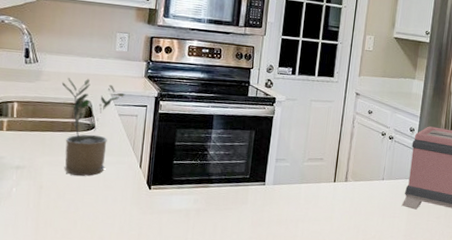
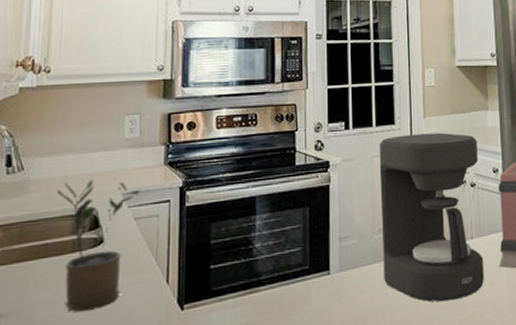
coffee maker: none [307,87,401,224] -> present [378,132,484,302]

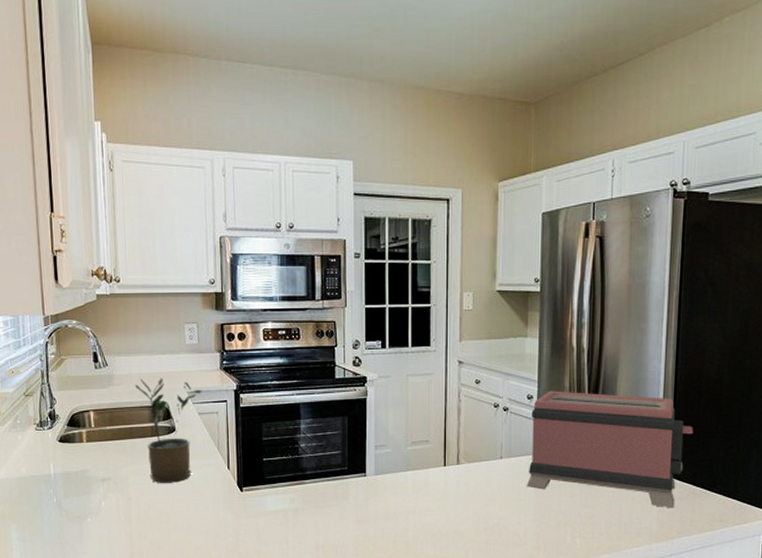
coffee maker: present [378,132,484,302] -> none [414,356,513,511]

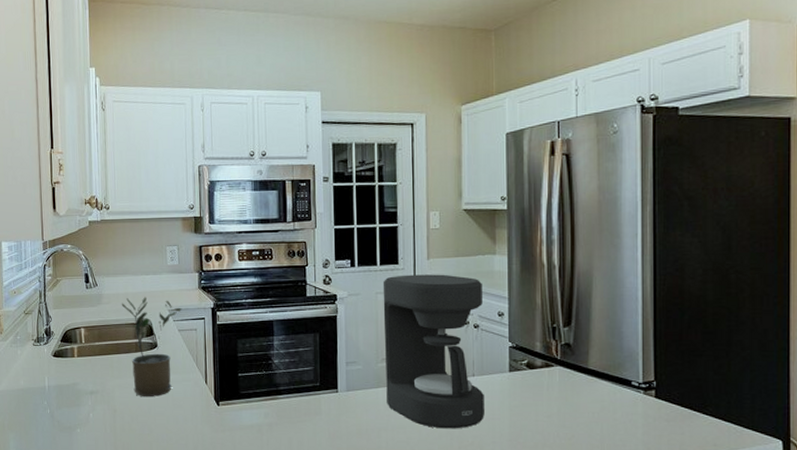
coffee maker: none [414,356,513,511] -> present [382,274,484,429]
toaster: present [526,391,693,508] -> none [500,308,677,431]

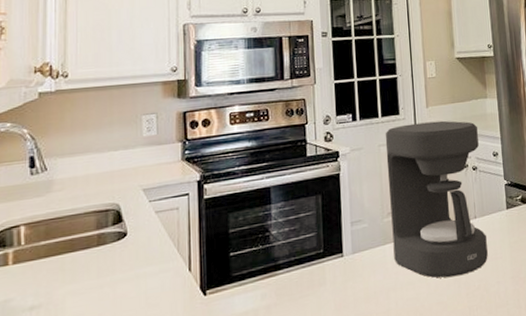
potted plant: present [121,297,183,397] -> none [79,177,161,302]

